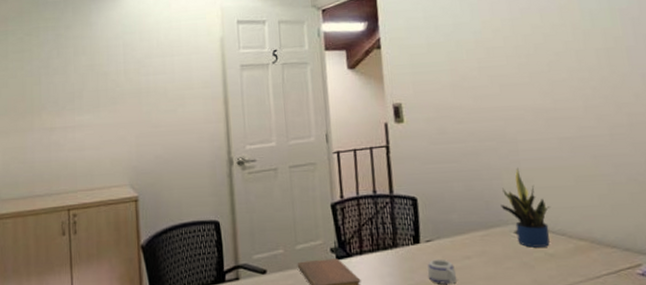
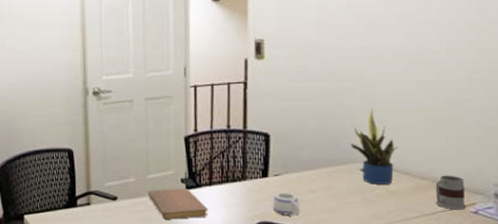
mug: none [595,234,632,273] -> present [435,175,466,210]

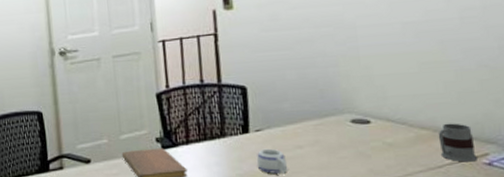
potted plant: present [350,108,398,185] -> none [336,54,390,137]

